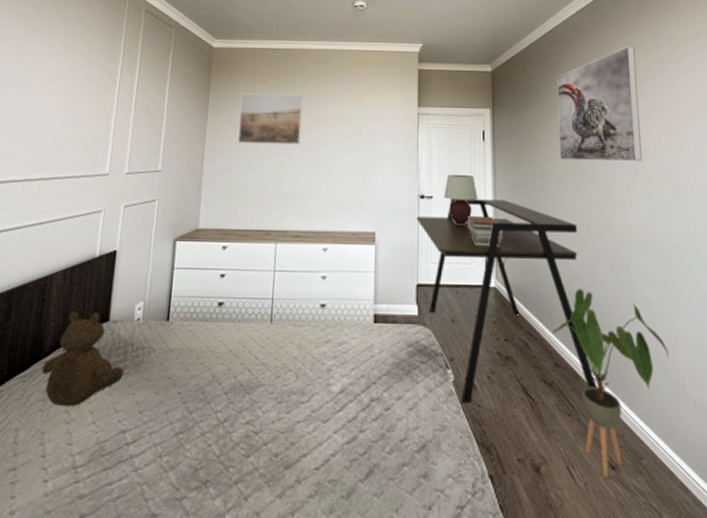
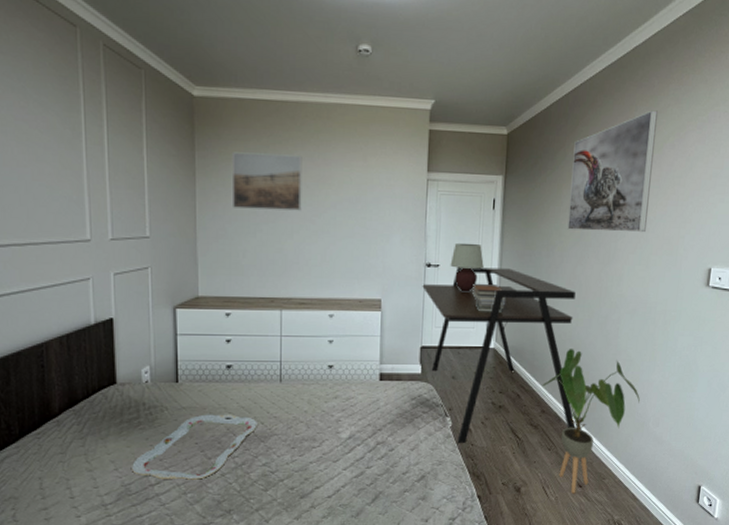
teddy bear: present [41,311,124,407] -> none [54,375,139,458]
serving tray: none [109,358,244,439] -> present [132,414,257,480]

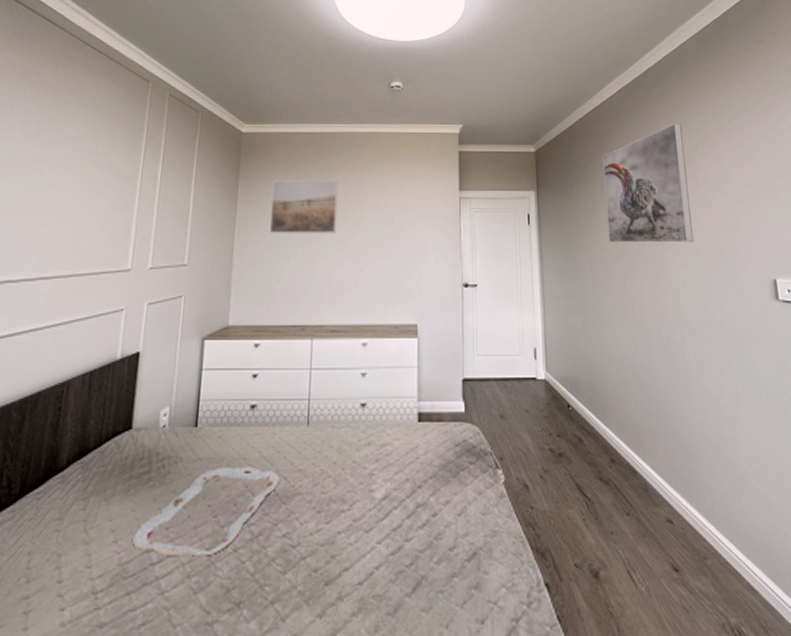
desk: present [422,267,576,443] -> none [460,286,656,505]
table lamp: present [450,242,484,292] -> none [488,260,525,314]
book stack: present [472,283,506,313] -> none [515,303,553,337]
house plant: present [543,349,640,494] -> none [608,379,729,582]

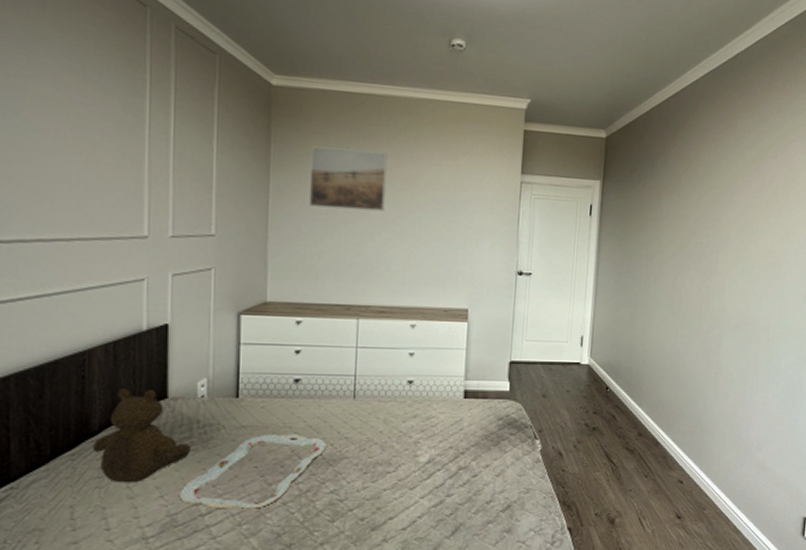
teddy bear: none [57,419,148,526] -> present [92,388,191,483]
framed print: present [603,123,694,243] -> none [667,118,760,245]

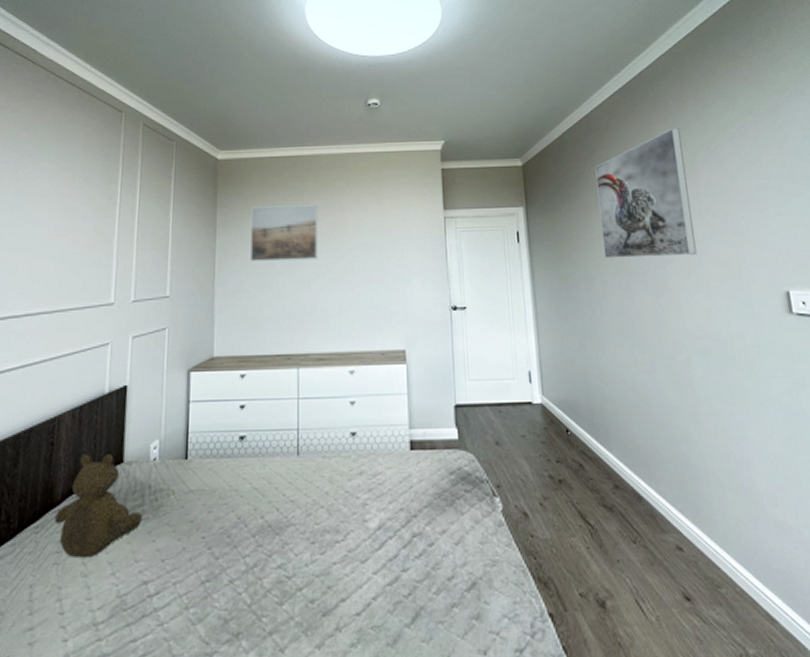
serving tray: present [180,434,326,509] -> none [130,498,272,589]
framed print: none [667,118,760,245] -> present [595,128,697,258]

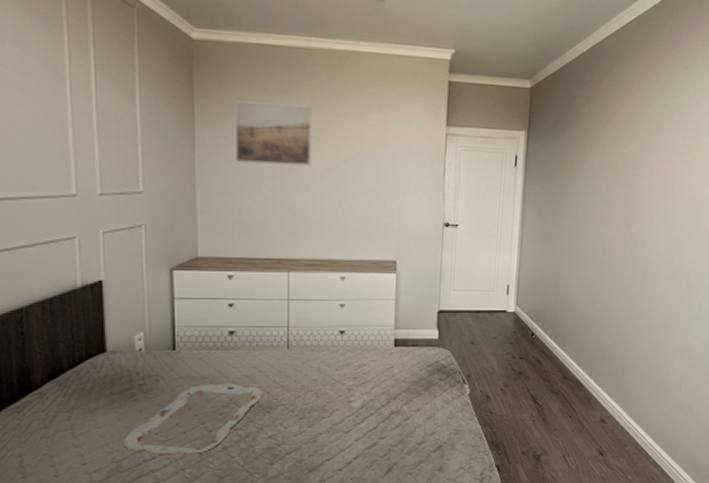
teddy bear: present [54,453,142,559] -> none [36,343,132,433]
serving tray: none [130,498,272,589] -> present [124,383,263,455]
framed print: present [595,128,697,258] -> none [591,65,685,193]

